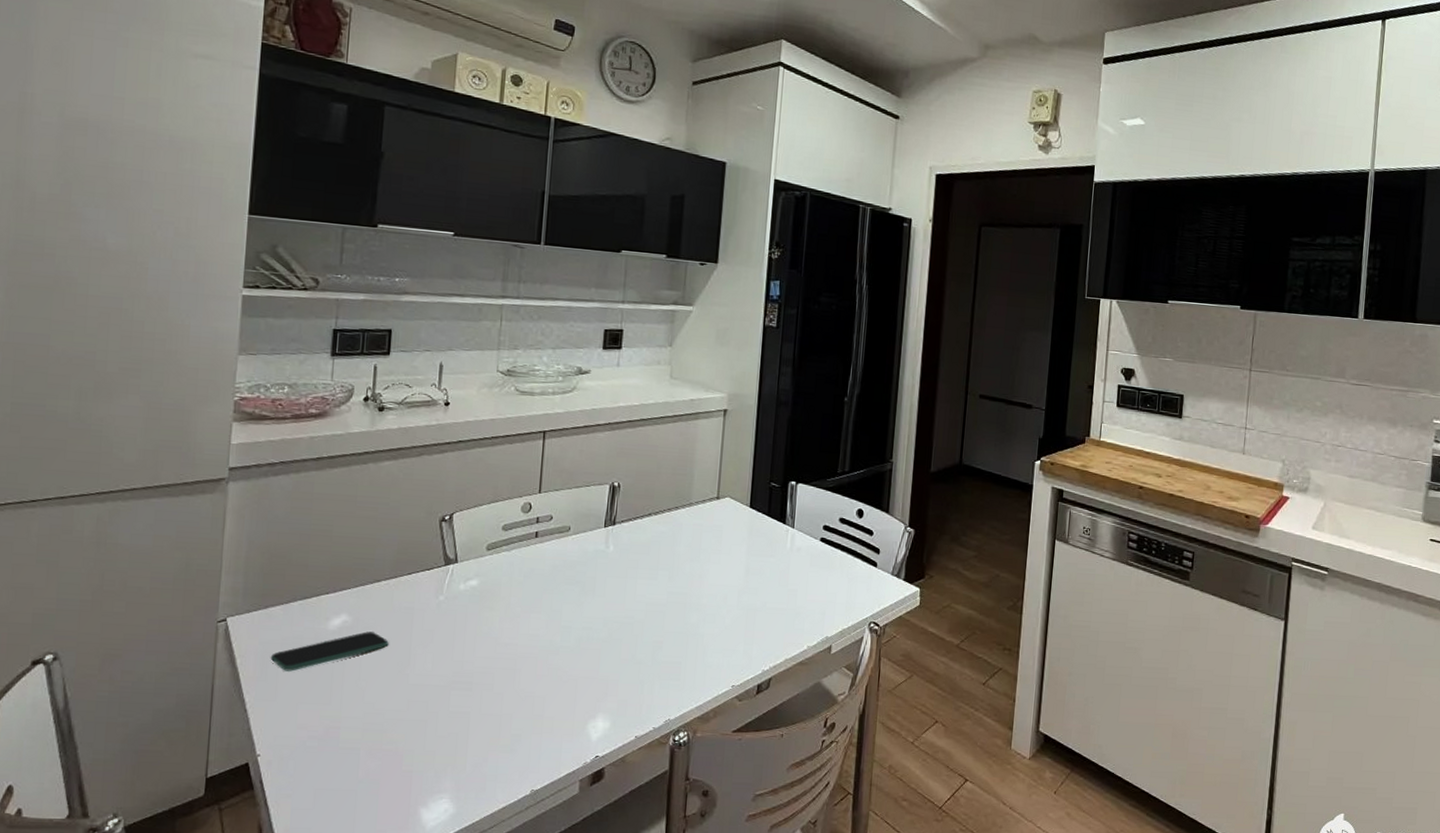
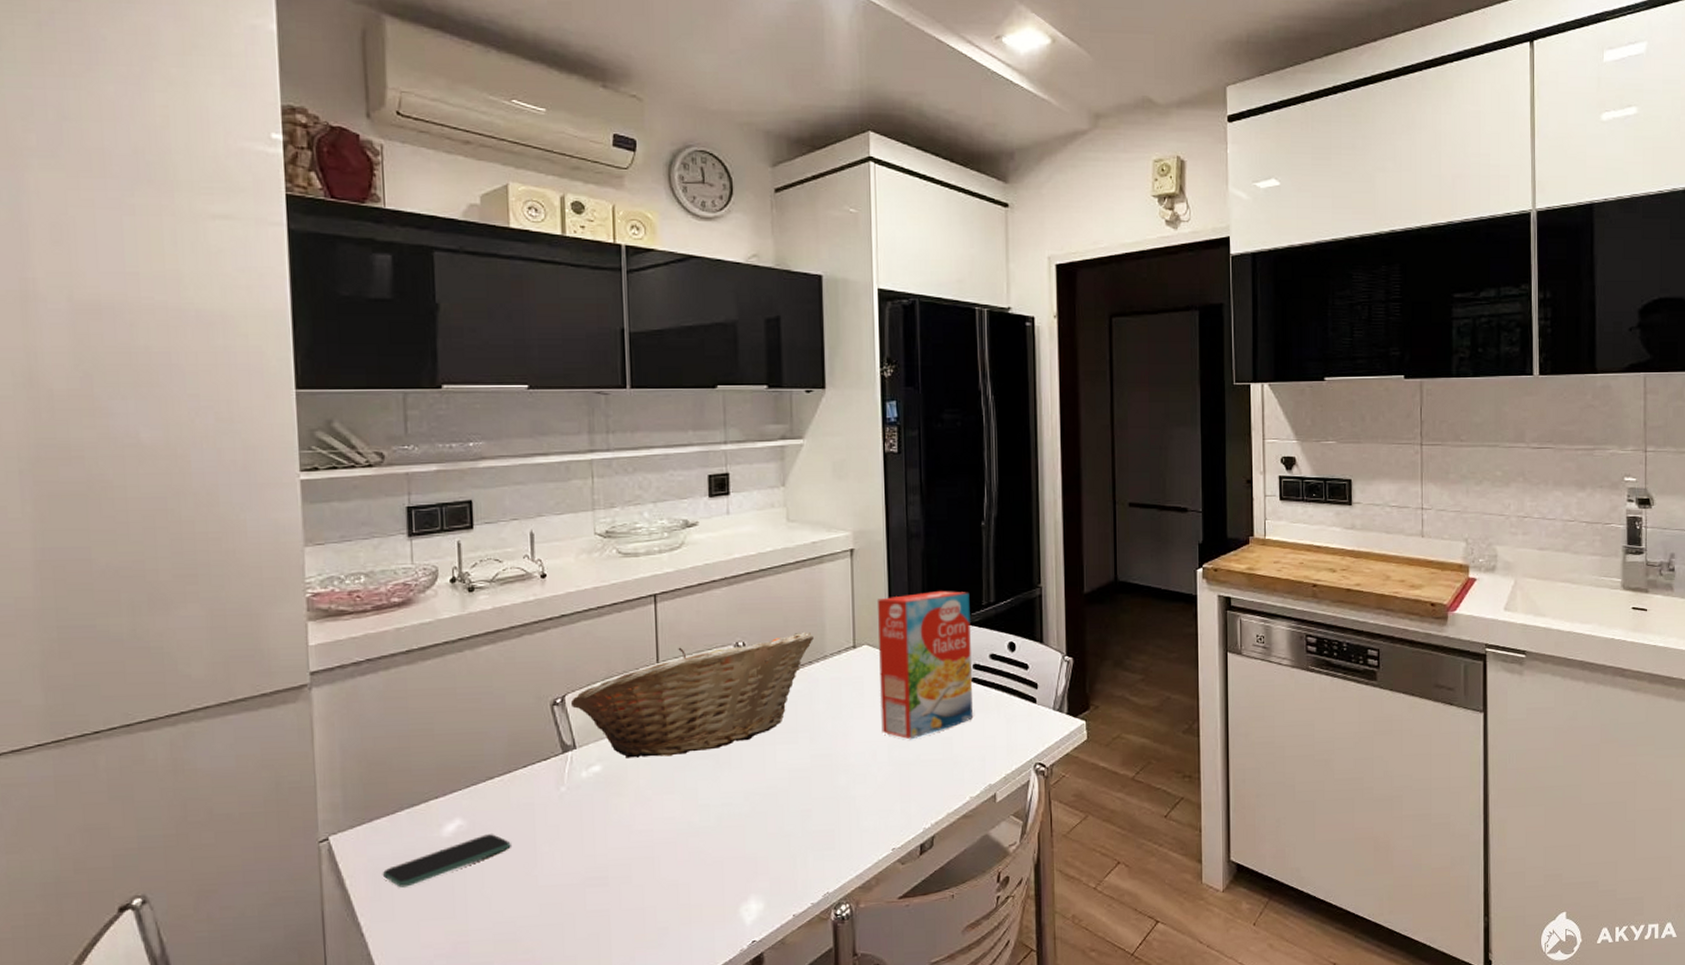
fruit basket: none [457,479,682,579] -> present [570,631,813,758]
cereal box: none [734,455,827,588] -> present [876,591,974,740]

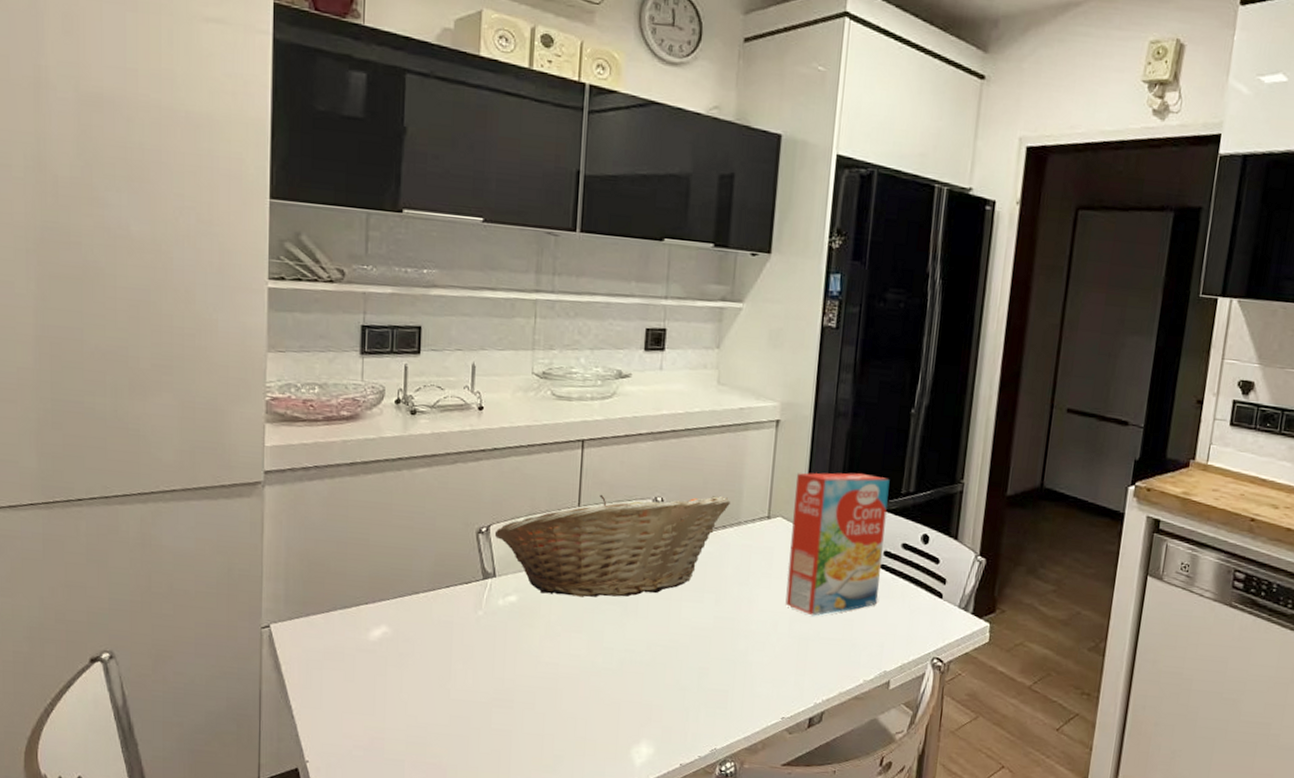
smartphone: present [382,834,511,888] -> none [313,644,429,681]

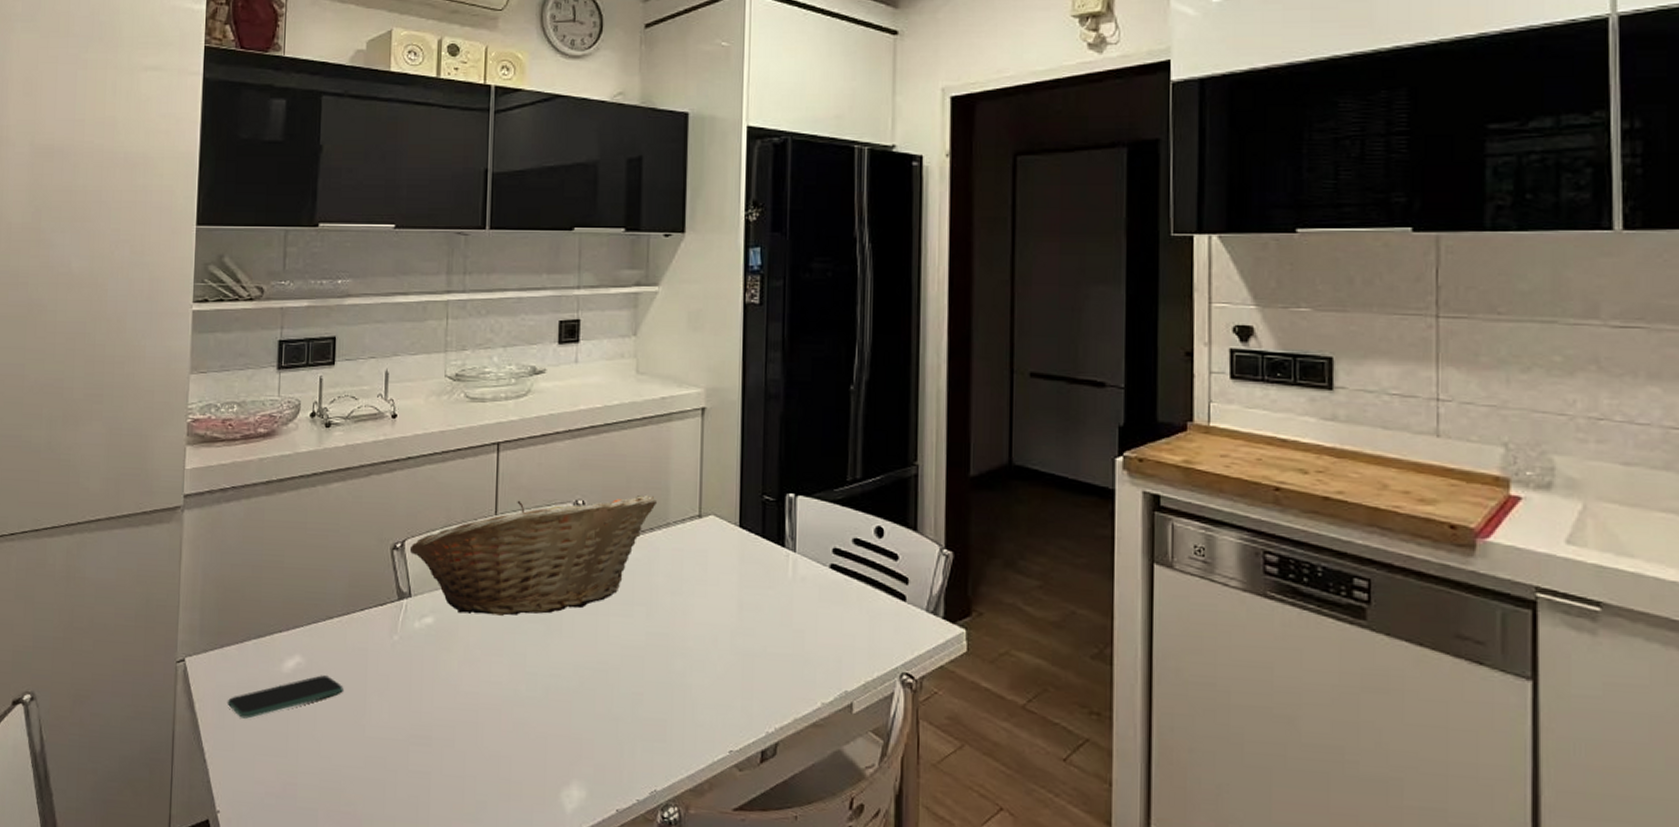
smartphone: none [313,644,429,681] -> present [227,675,343,719]
cereal box: present [785,472,890,616] -> none [725,461,833,628]

